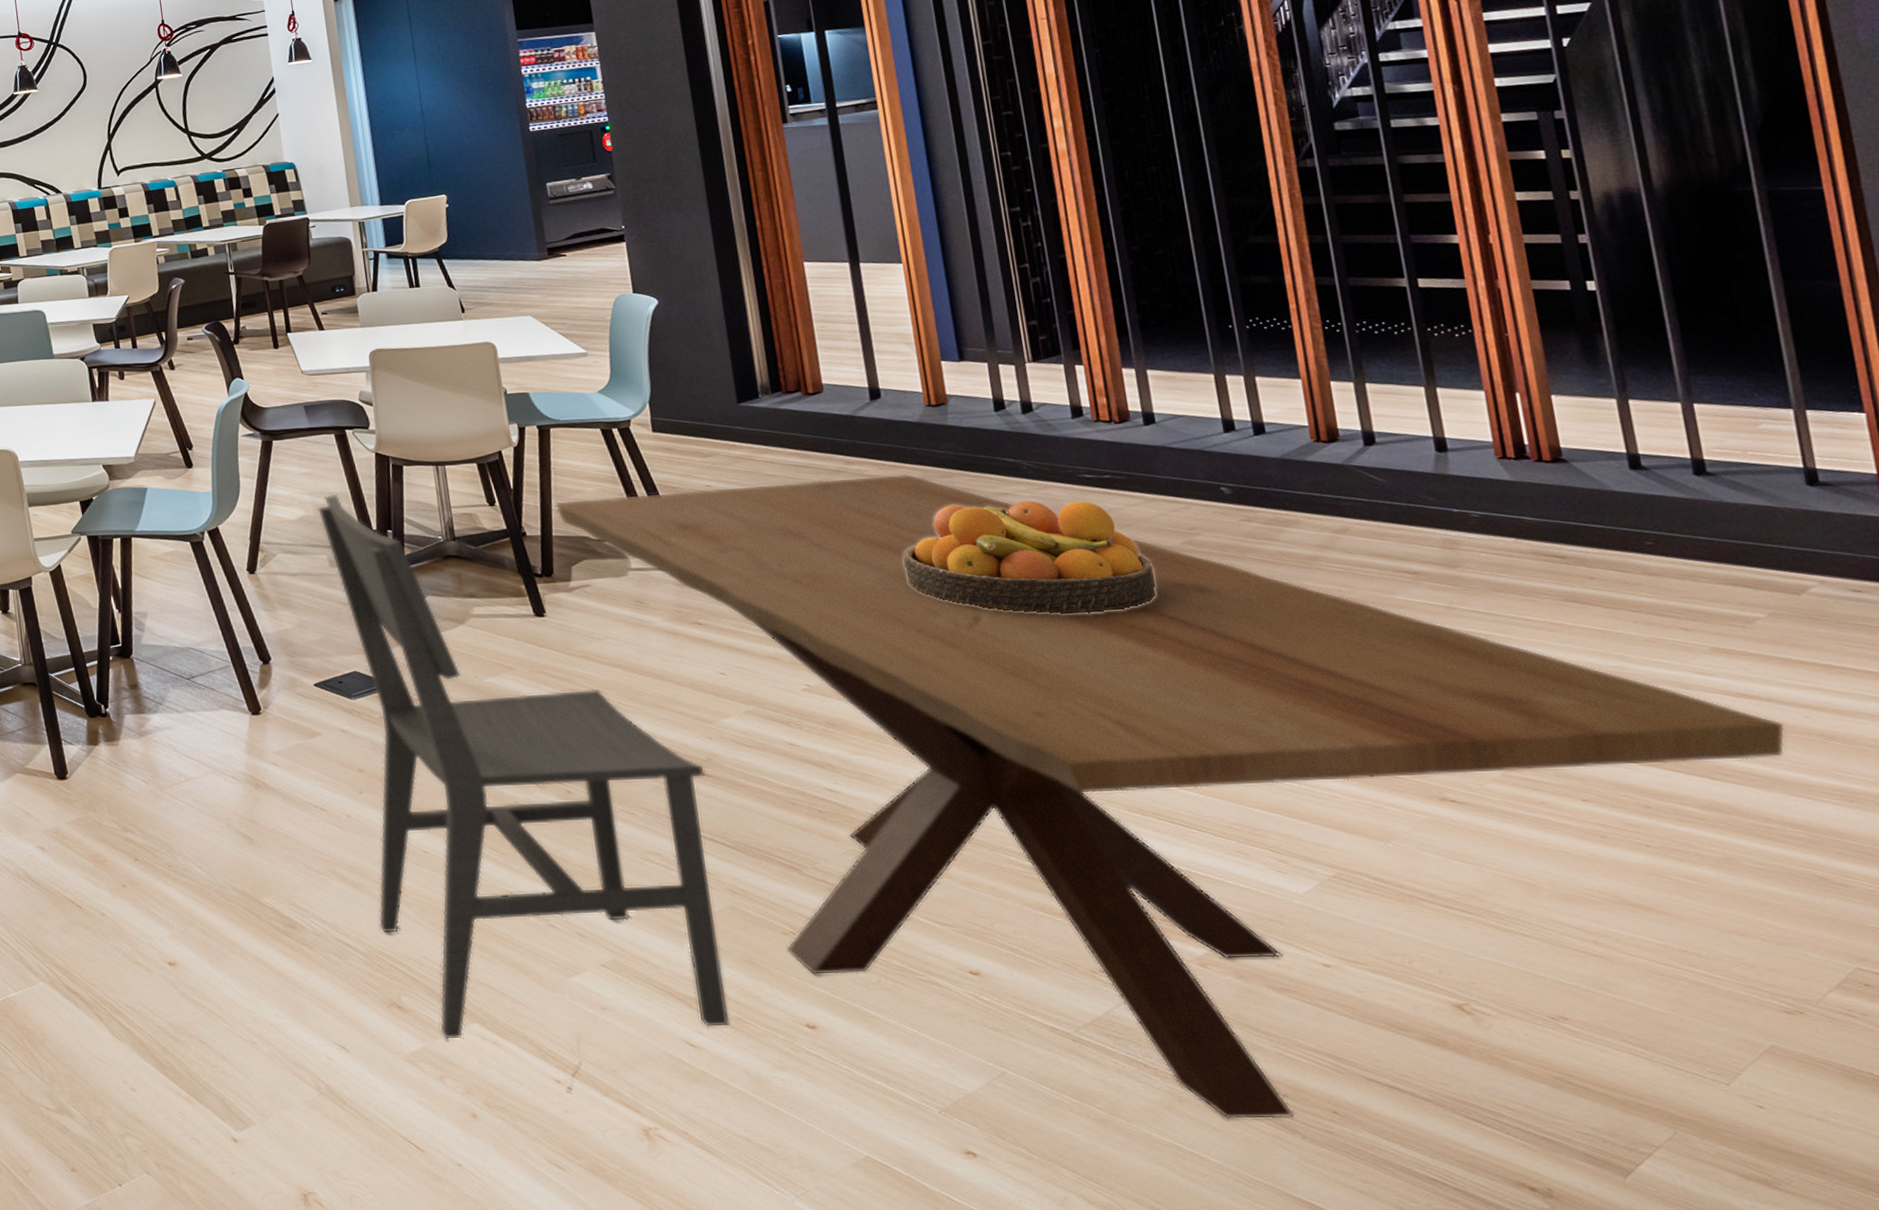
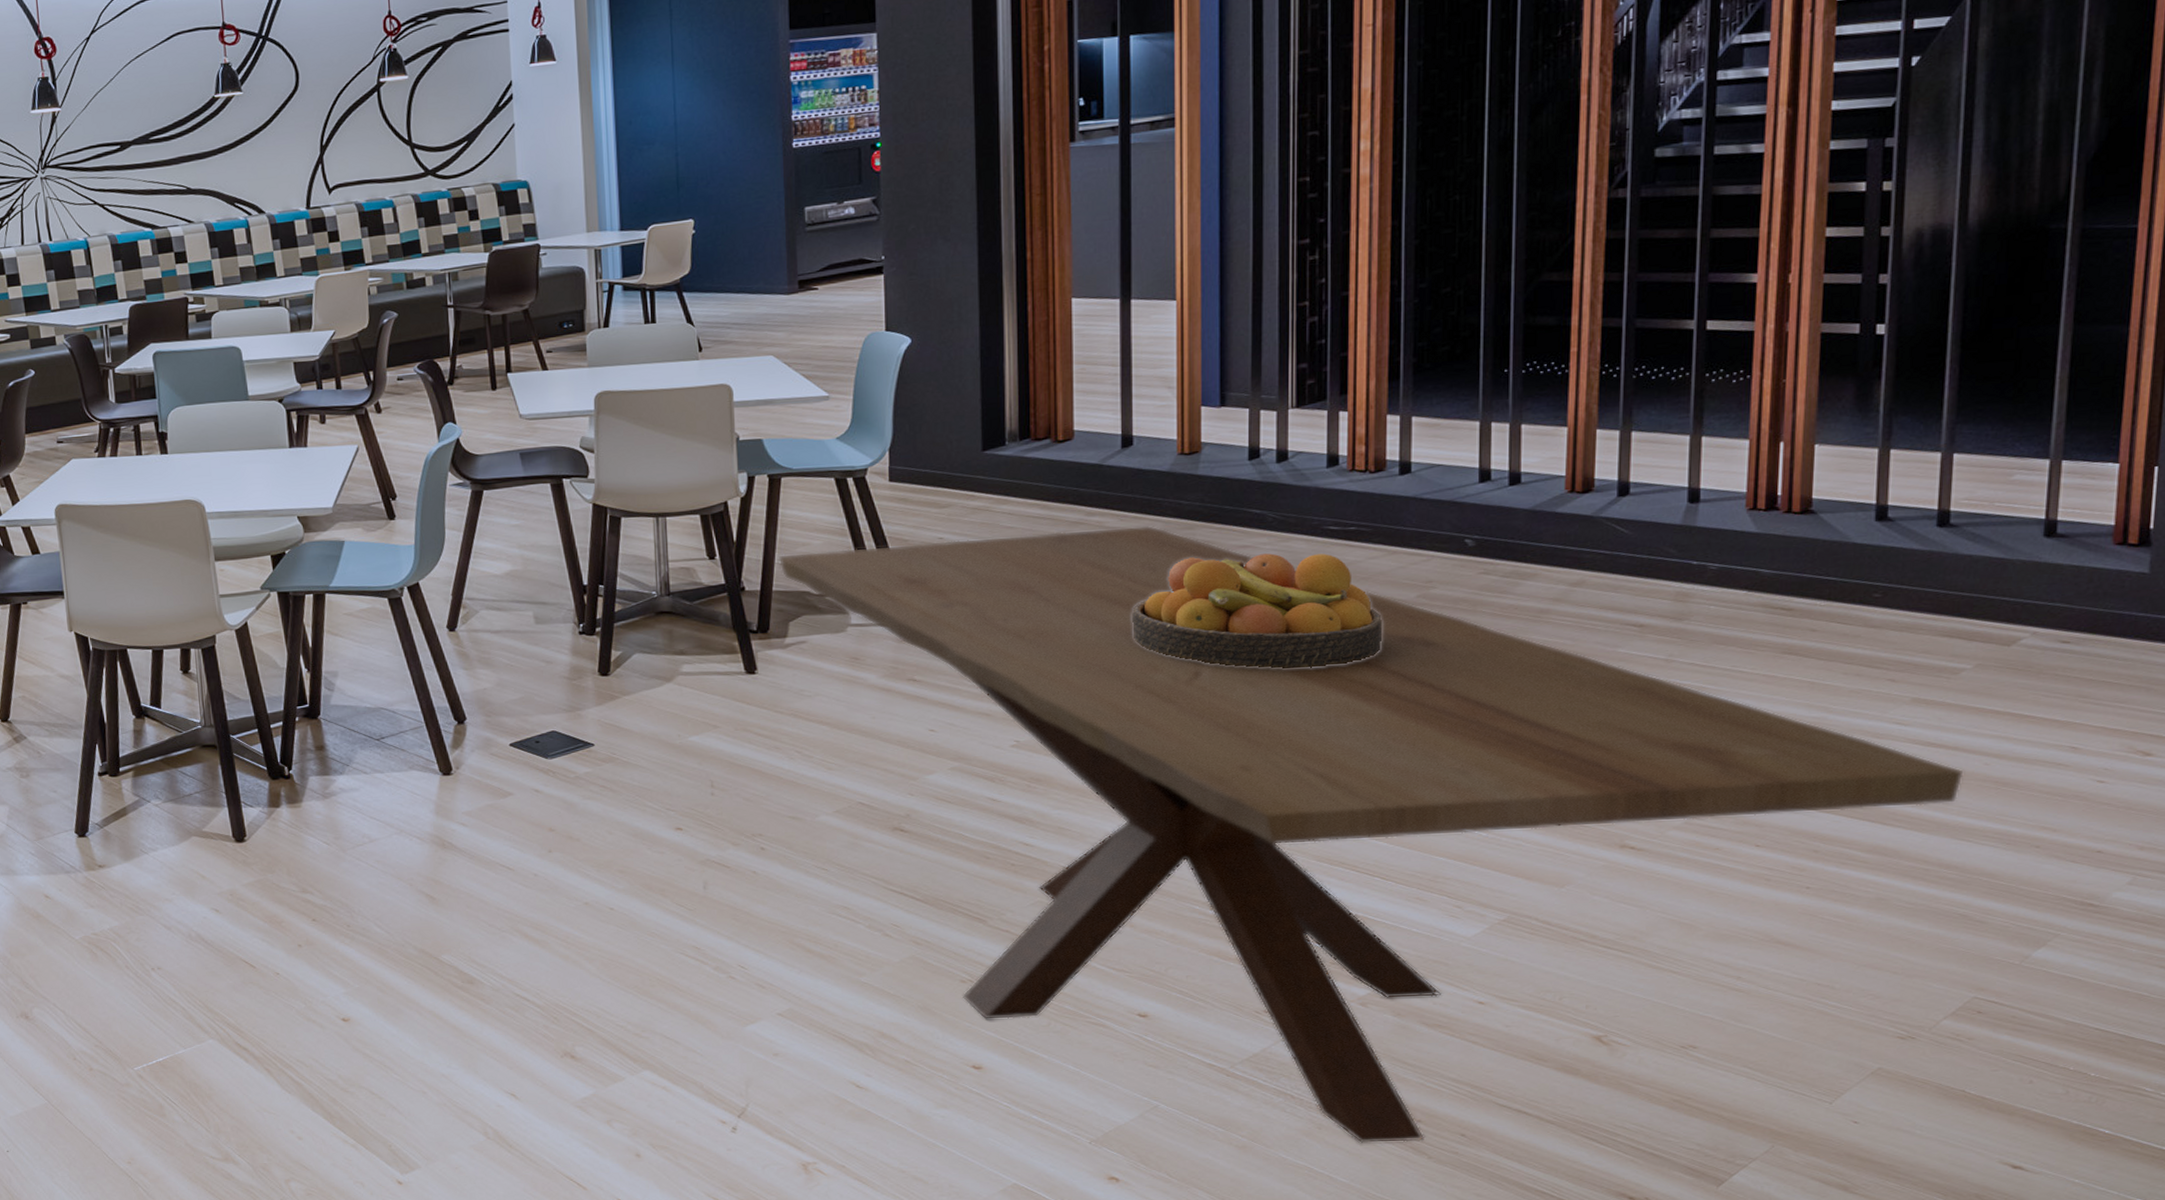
chair: present [317,494,730,1039] -> none [526,547,903,1085]

